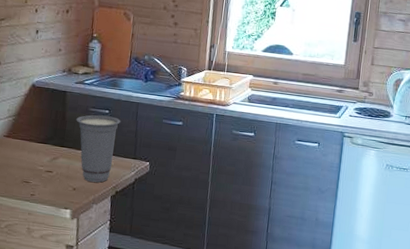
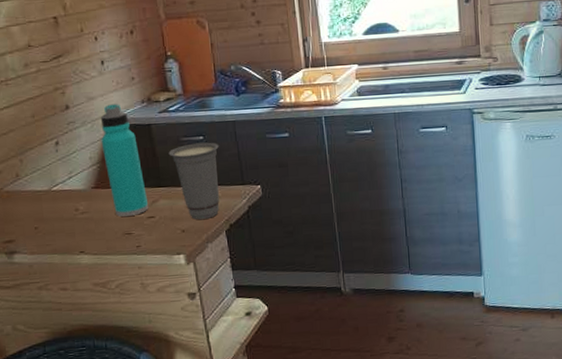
water bottle: none [19,68,52,167] -> present [100,104,149,217]

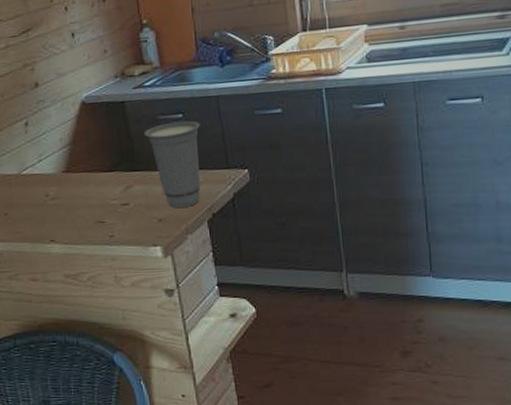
water bottle: present [100,104,149,217] -> none [71,79,123,203]

